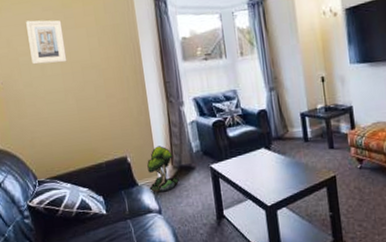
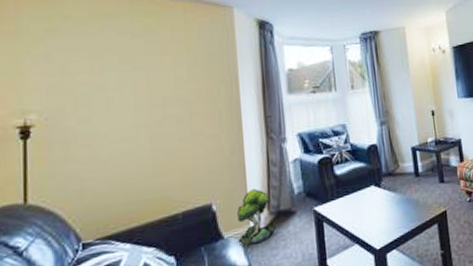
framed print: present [26,20,67,65] -> none [92,44,144,96]

